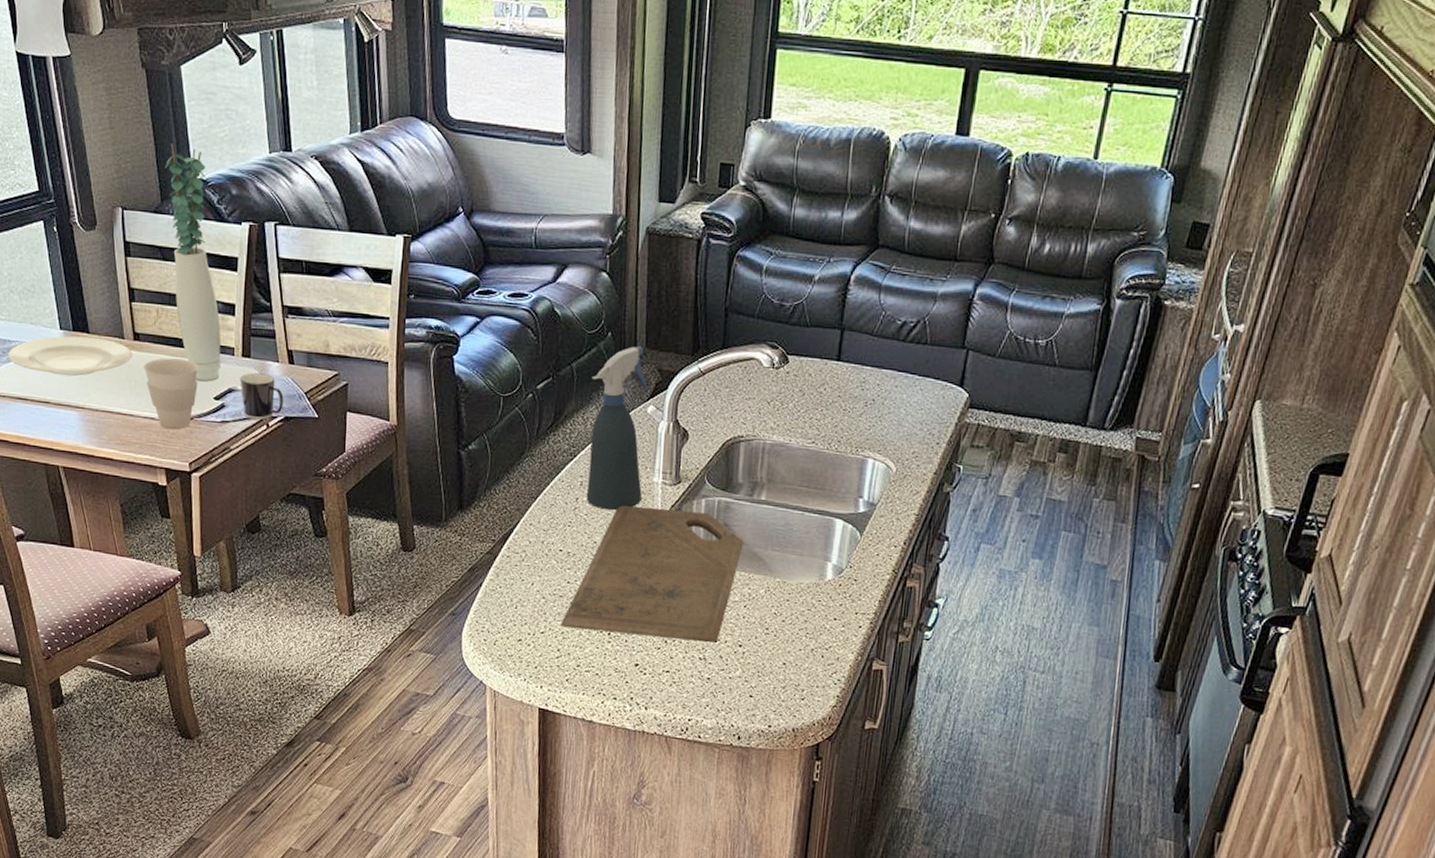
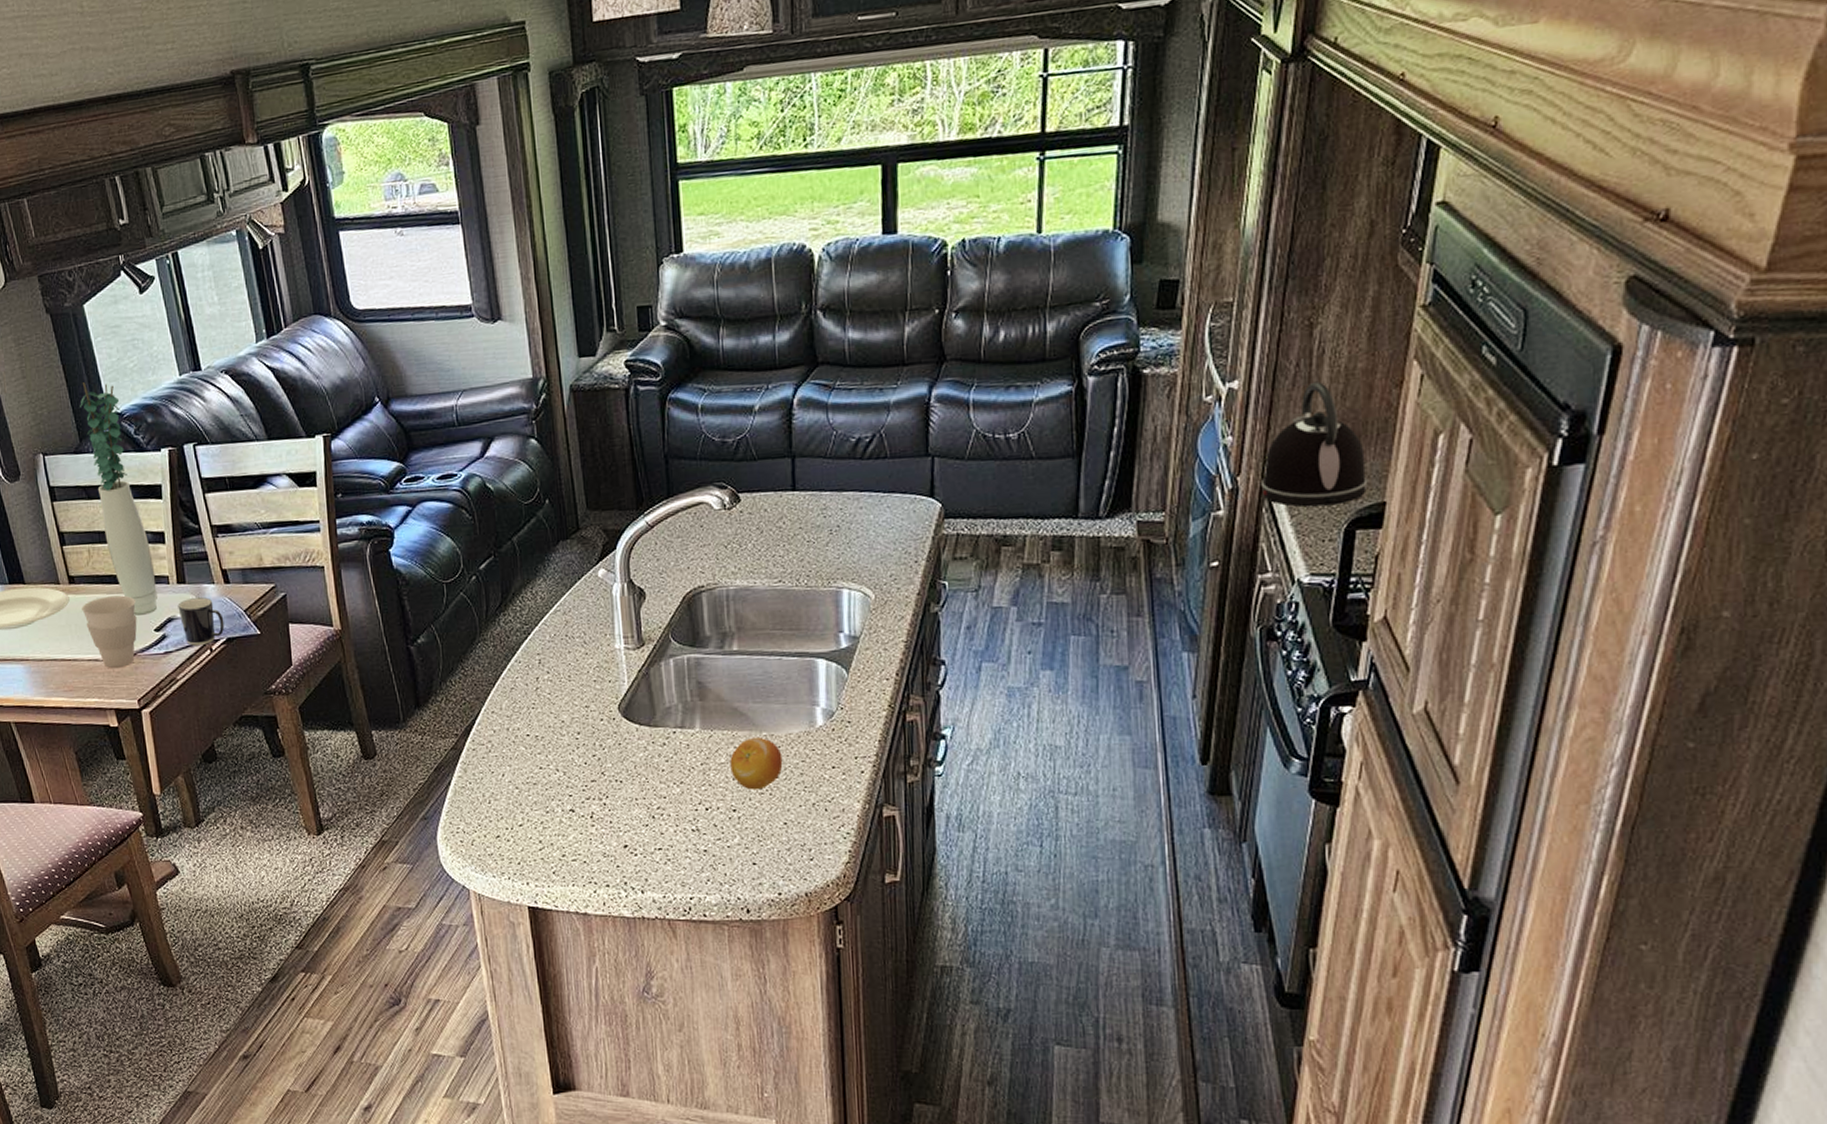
cutting board: present [560,505,744,642] -> none [538,673,722,817]
spray bottle: present [587,345,648,511] -> none [534,508,605,686]
fruit: none [742,581,791,630] -> present [730,736,783,790]
kettle: none [1246,336,1340,450] -> present [1260,381,1368,507]

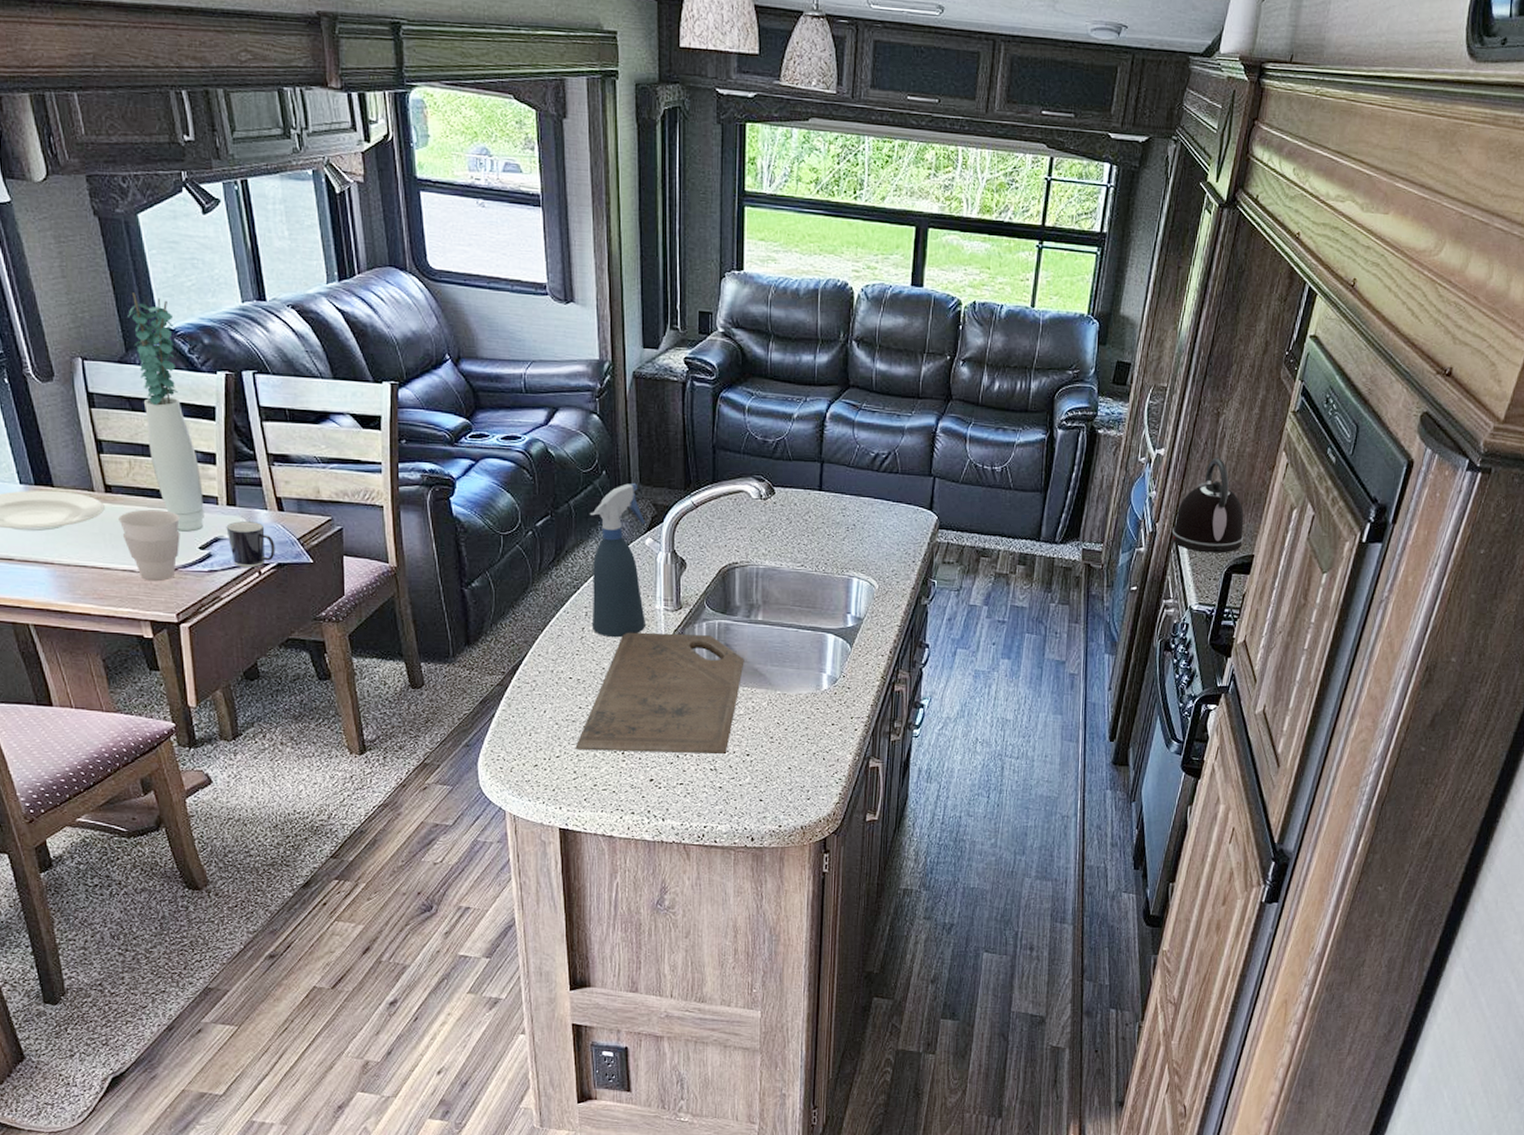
spray bottle: none [534,508,605,686] -> present [589,482,645,638]
cutting board: none [538,673,722,817] -> present [575,632,745,754]
fruit: present [730,736,783,790] -> none [747,694,792,739]

